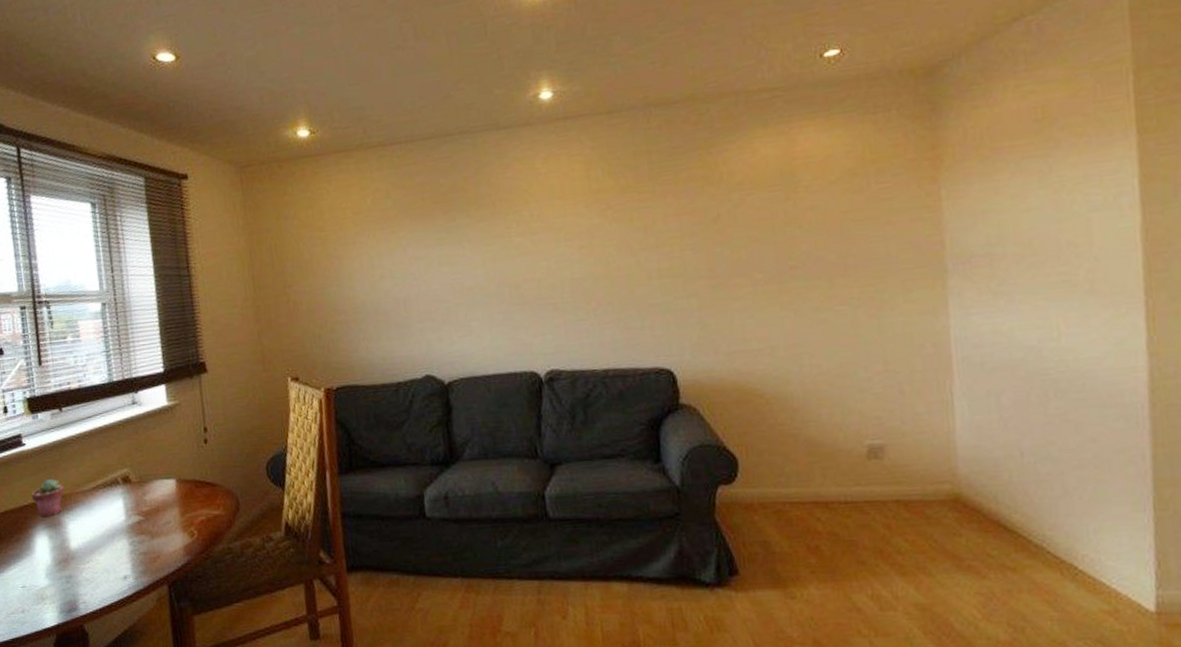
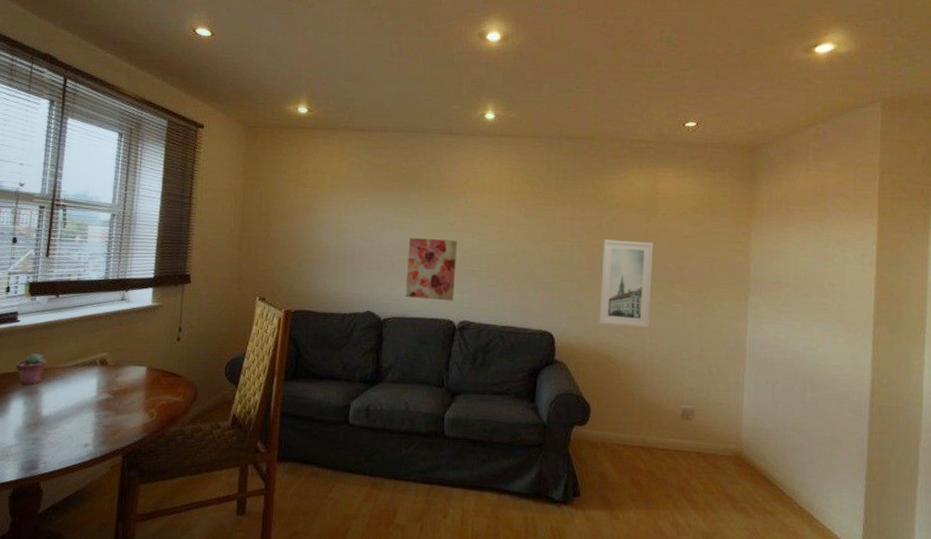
wall art: none [464,267,534,351] -> present [405,237,457,301]
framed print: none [726,228,807,349] -> present [599,239,654,327]

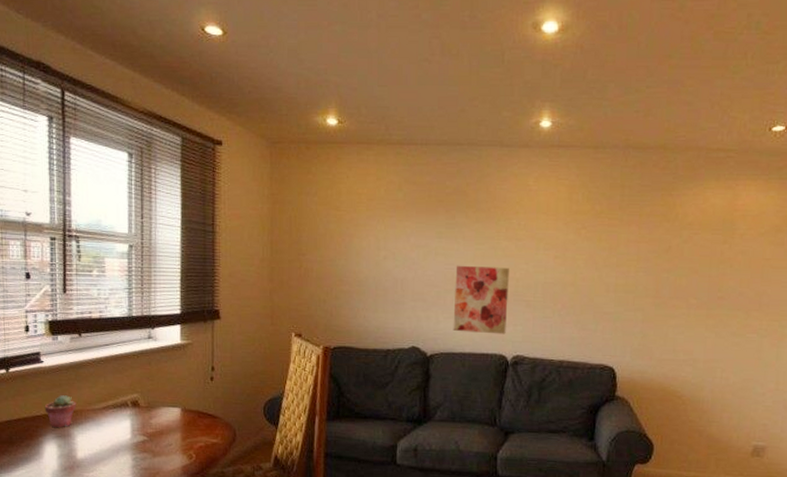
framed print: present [599,239,654,327] -> none [665,264,730,360]

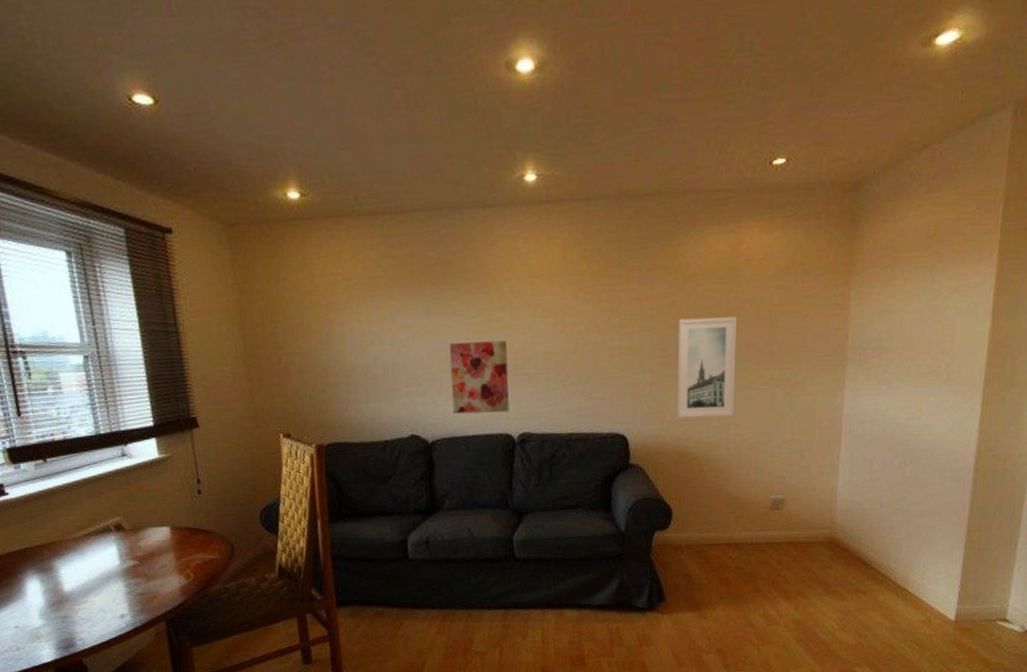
potted succulent: present [44,395,77,428] -> none [18,527,55,563]
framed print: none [665,264,730,360] -> present [676,317,738,418]

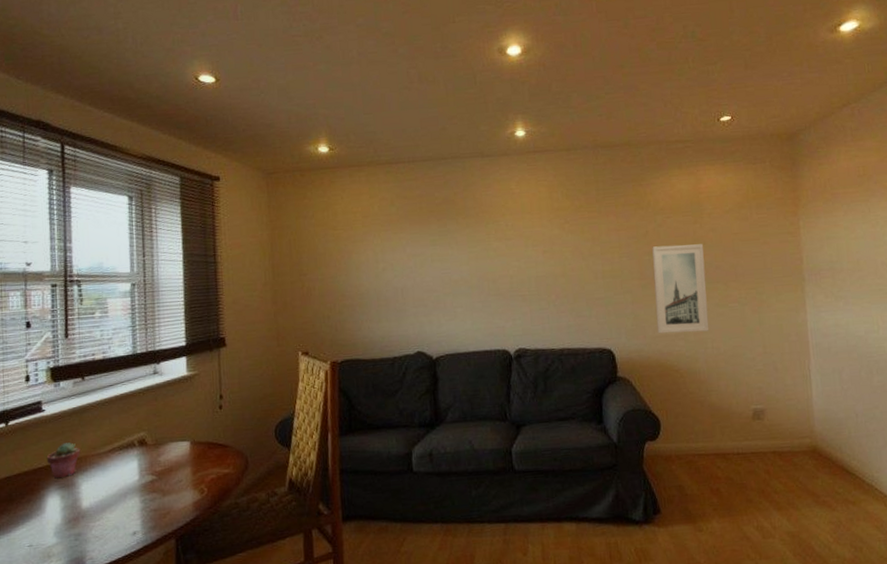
potted succulent: none [18,527,55,563] -> present [46,442,81,479]
wall art: present [449,340,510,414] -> none [452,266,506,332]

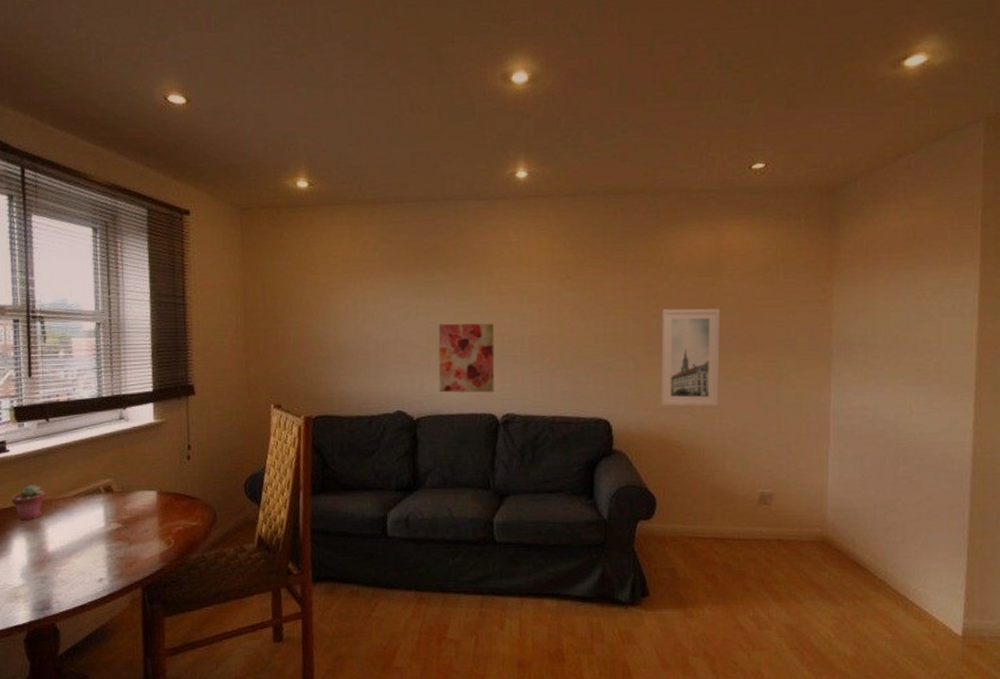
wall art: none [452,266,506,332] -> present [438,323,495,393]

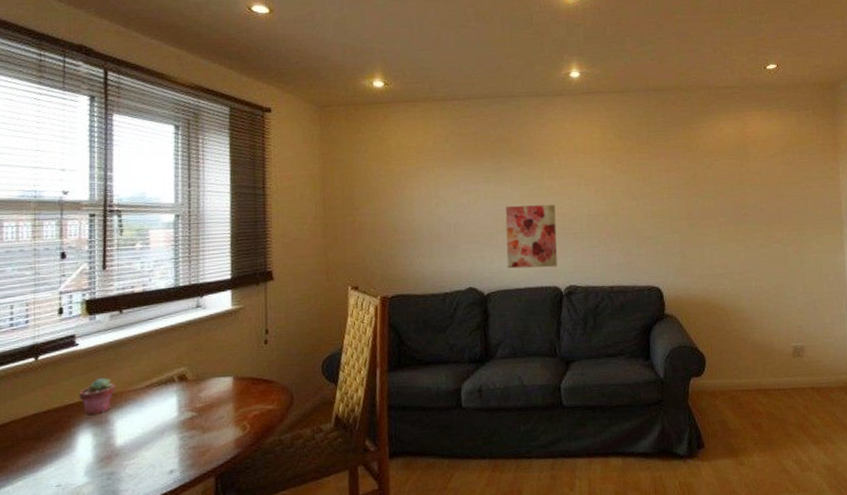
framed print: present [660,308,721,407] -> none [700,186,754,273]

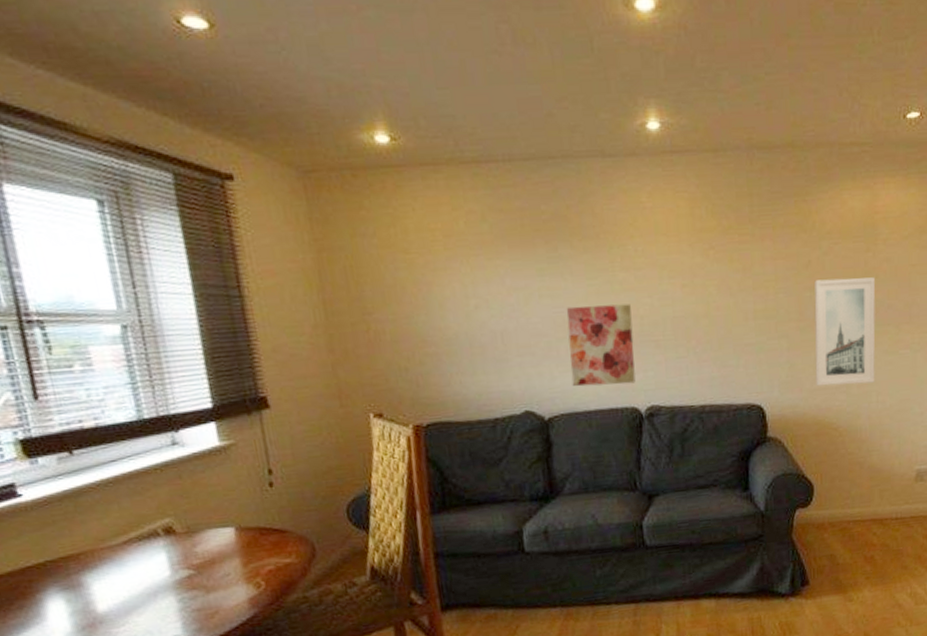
potted succulent: present [79,378,116,416] -> none [35,534,84,579]
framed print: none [700,186,754,273] -> present [814,277,876,386]

